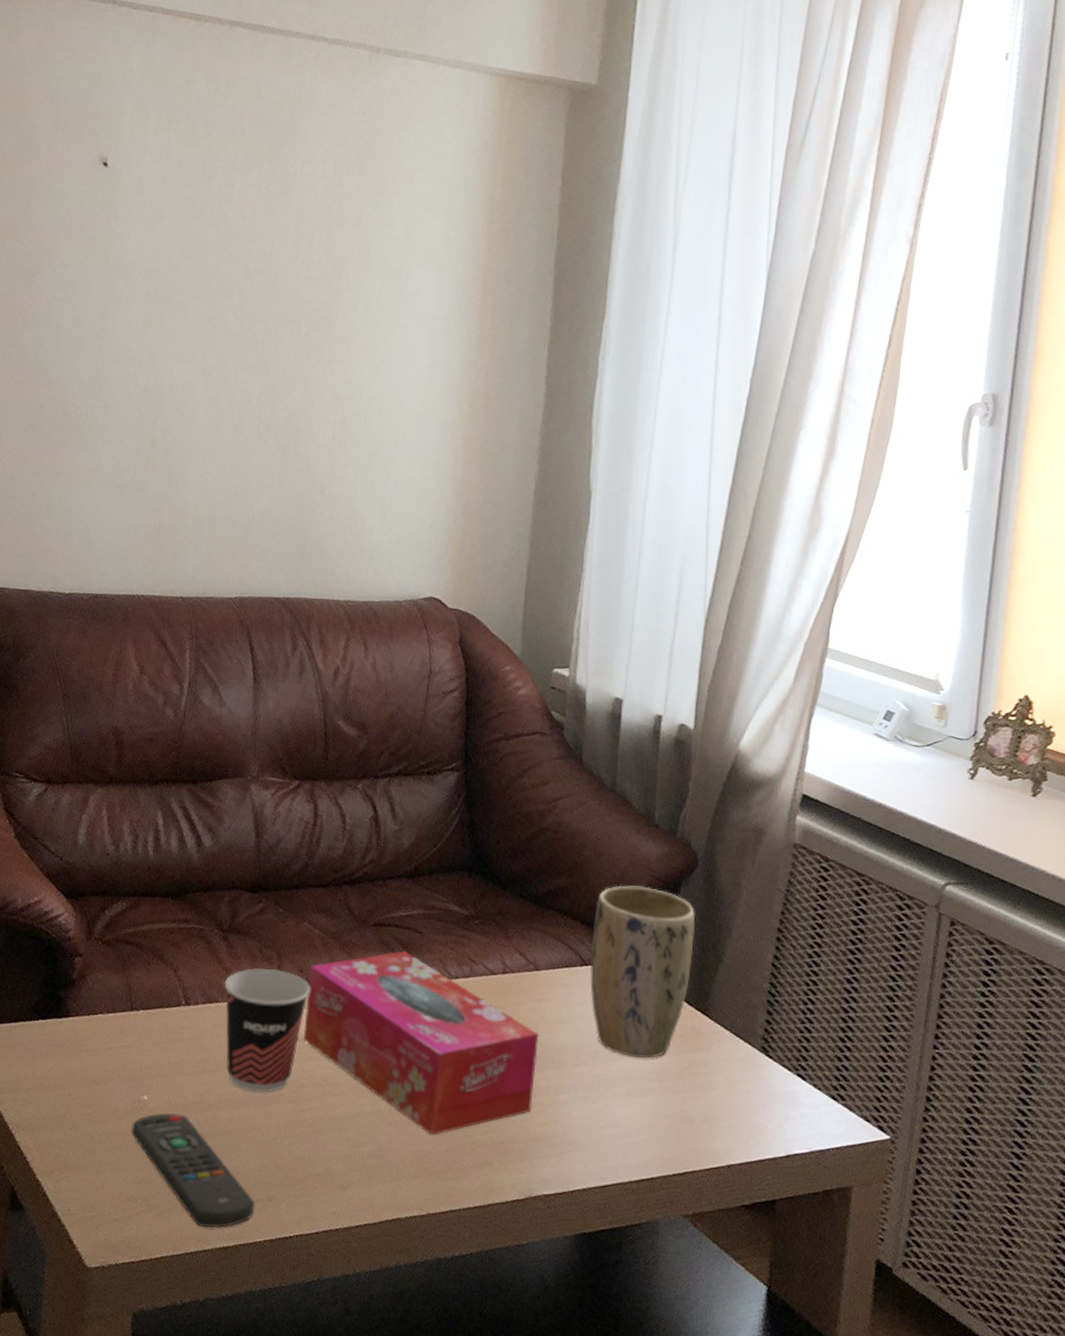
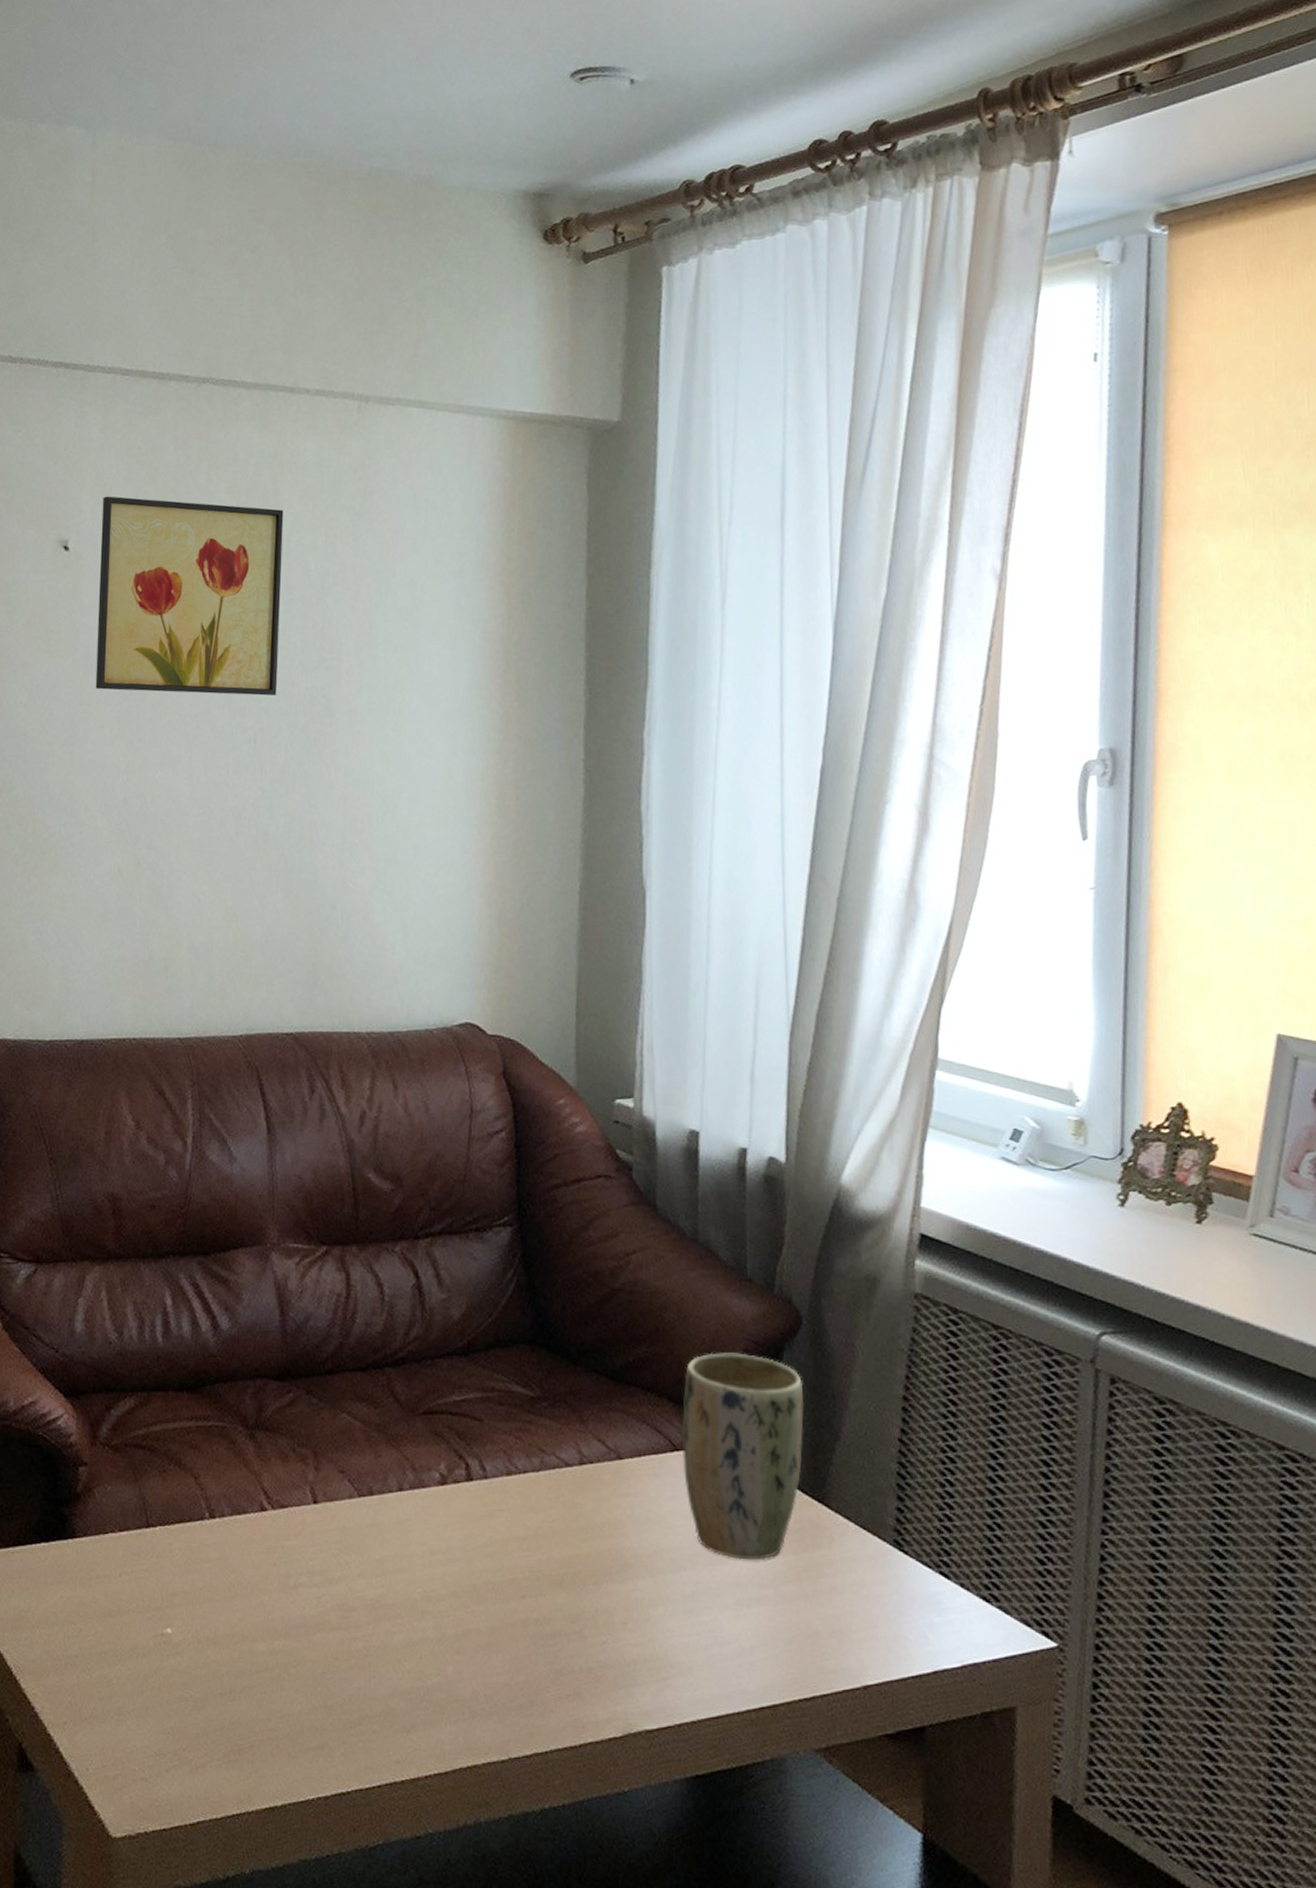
wall art: none [124,120,299,305] -> present [95,496,284,696]
remote control: present [131,1113,256,1228] -> none [154,1648,305,1785]
cup: present [224,968,310,1093] -> none [253,1470,354,1619]
tissue box: present [304,951,539,1136] -> none [349,1443,628,1663]

